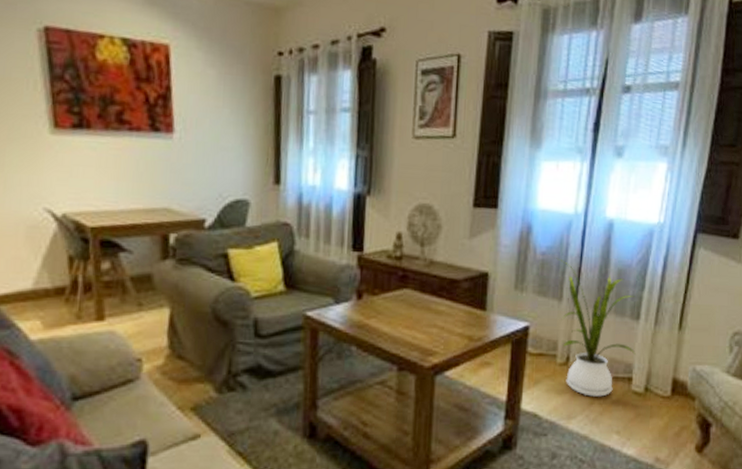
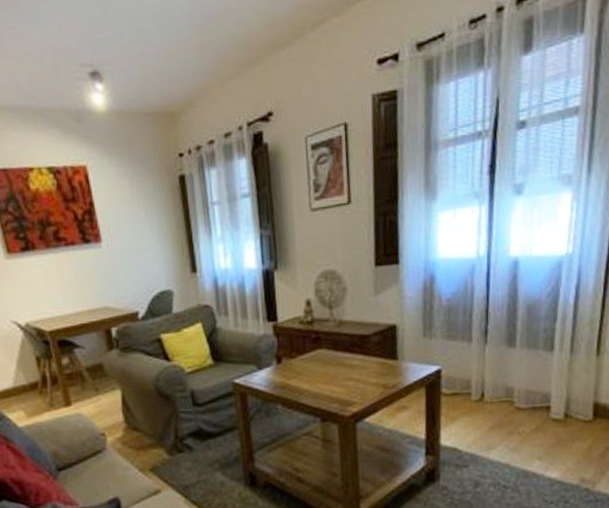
house plant: present [556,258,636,397] -> none [462,302,552,428]

